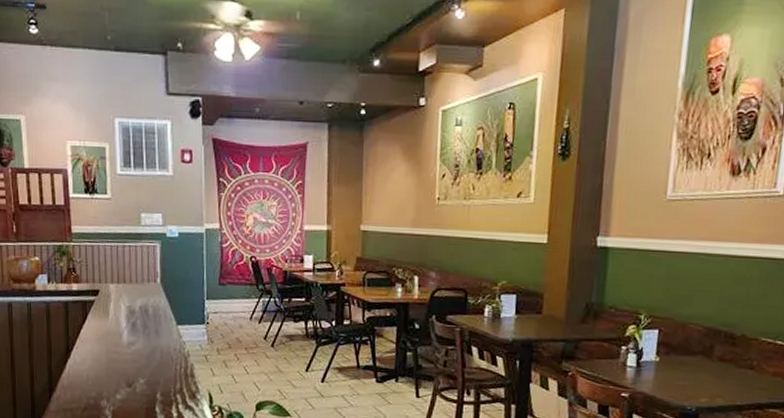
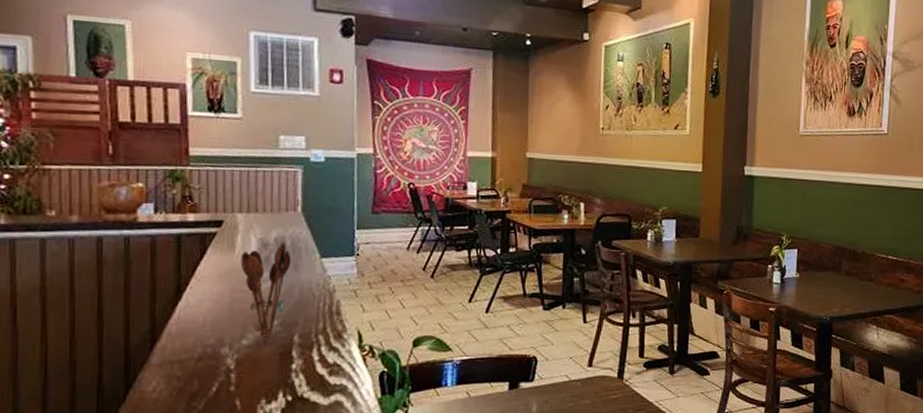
utensil holder: none [113,310,153,396] -> present [240,242,292,341]

